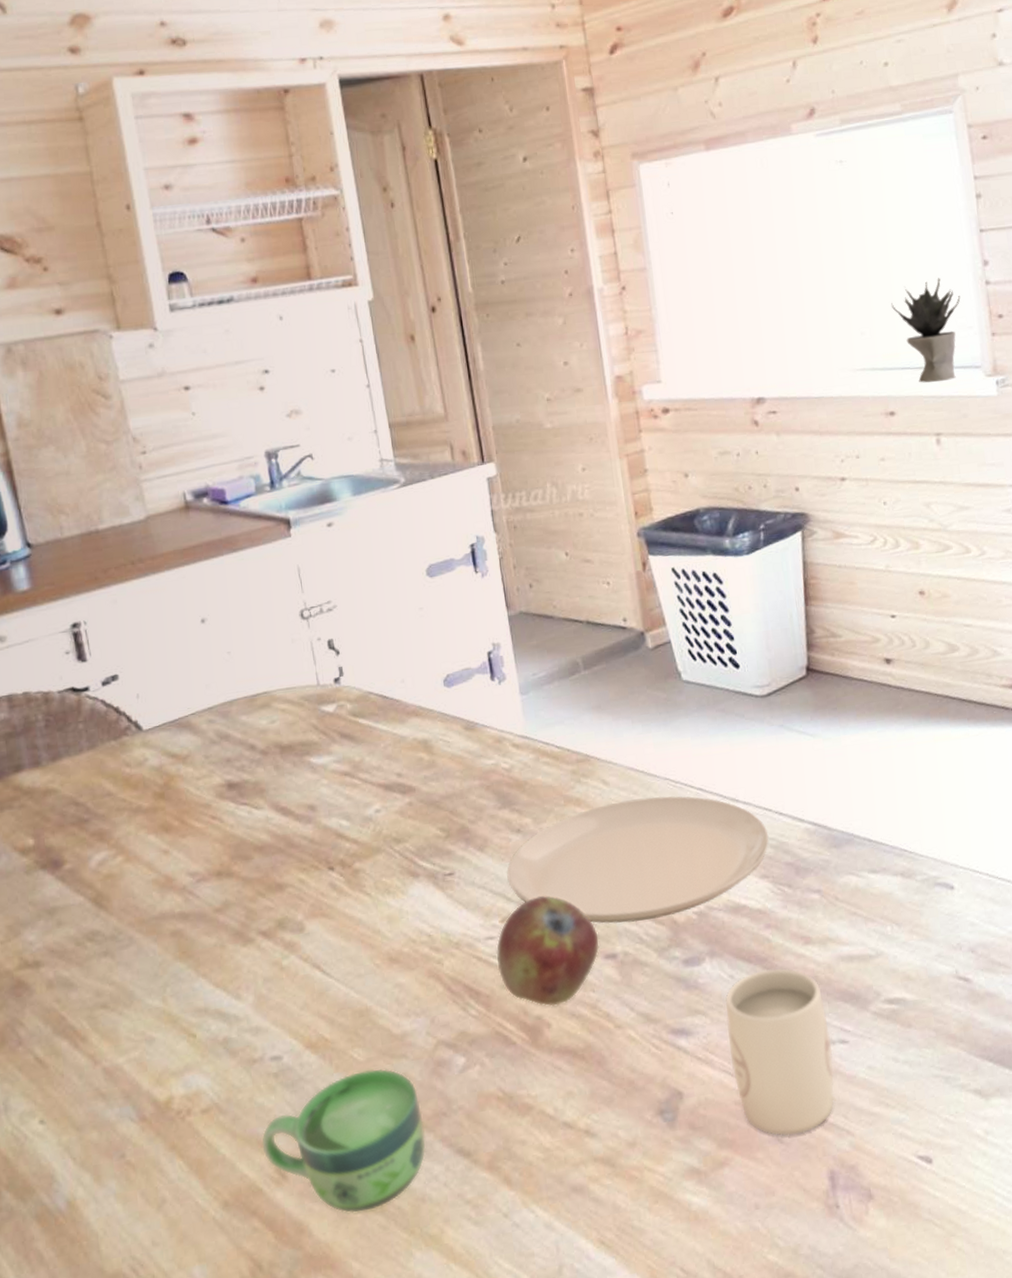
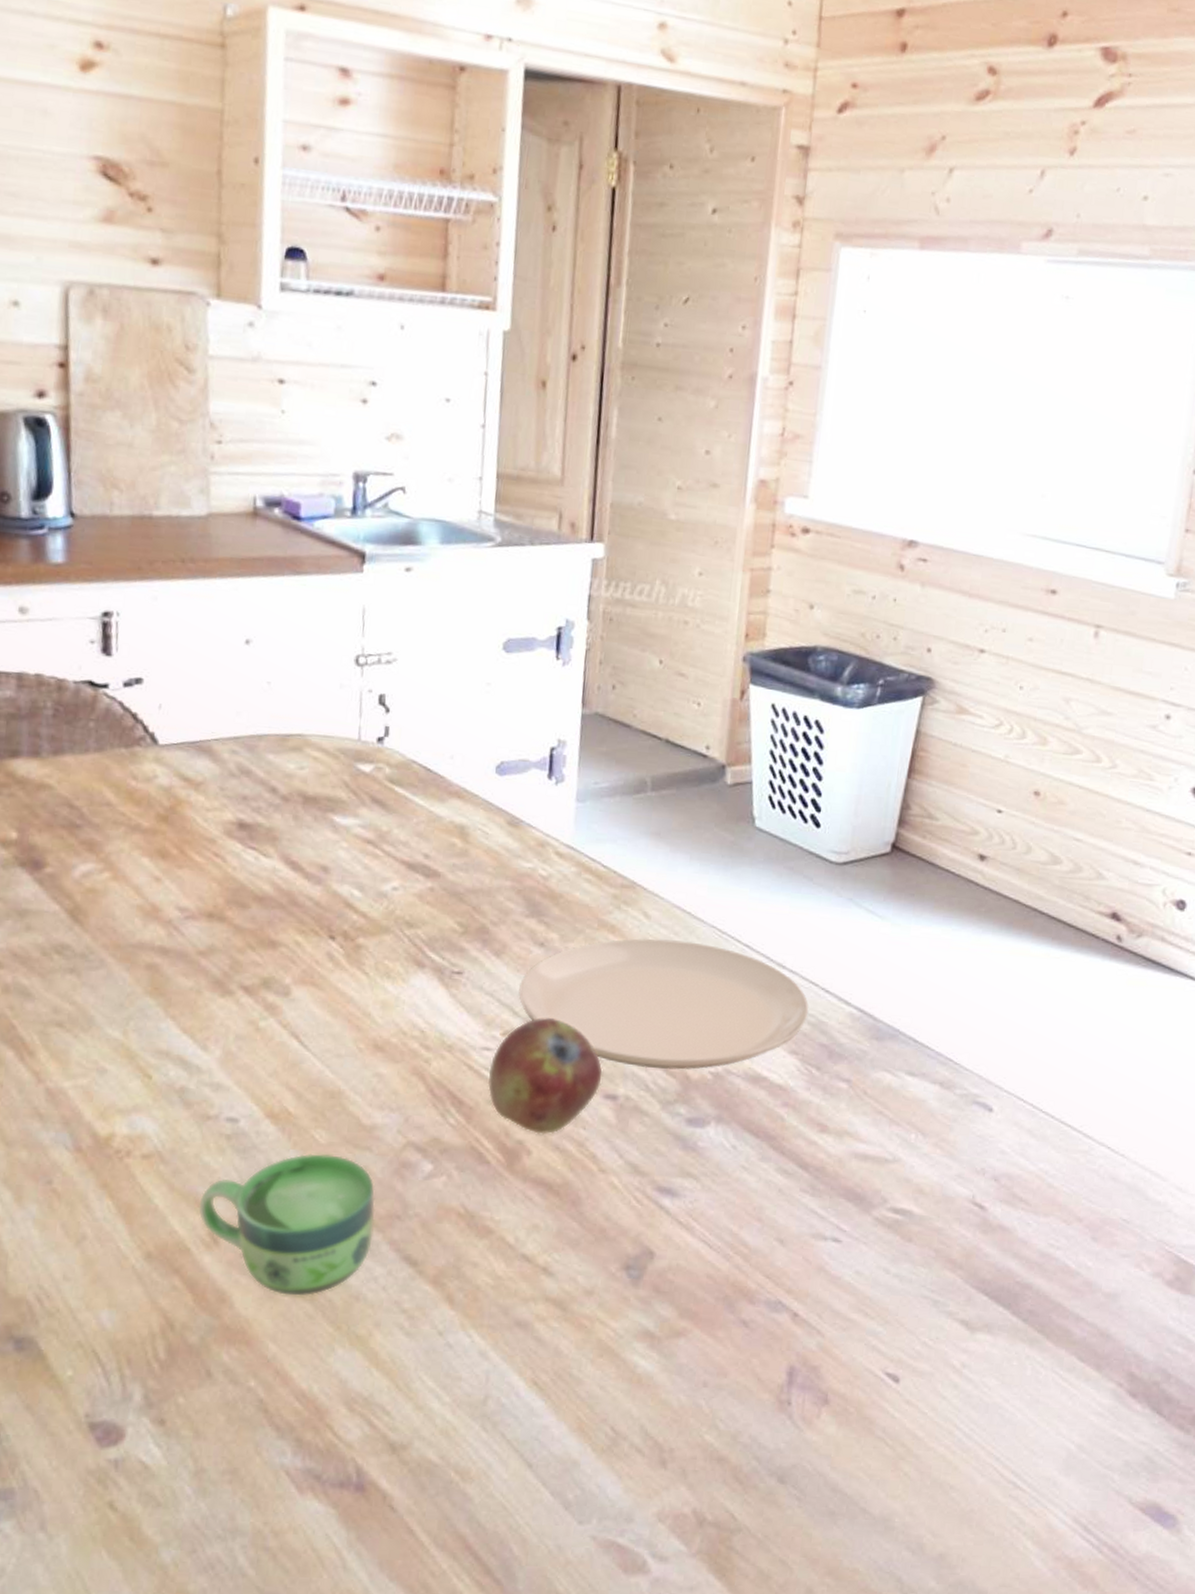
mug: present [725,967,835,1136] -> none [712,1148,826,1323]
potted plant: present [891,278,961,383] -> none [1083,454,1162,570]

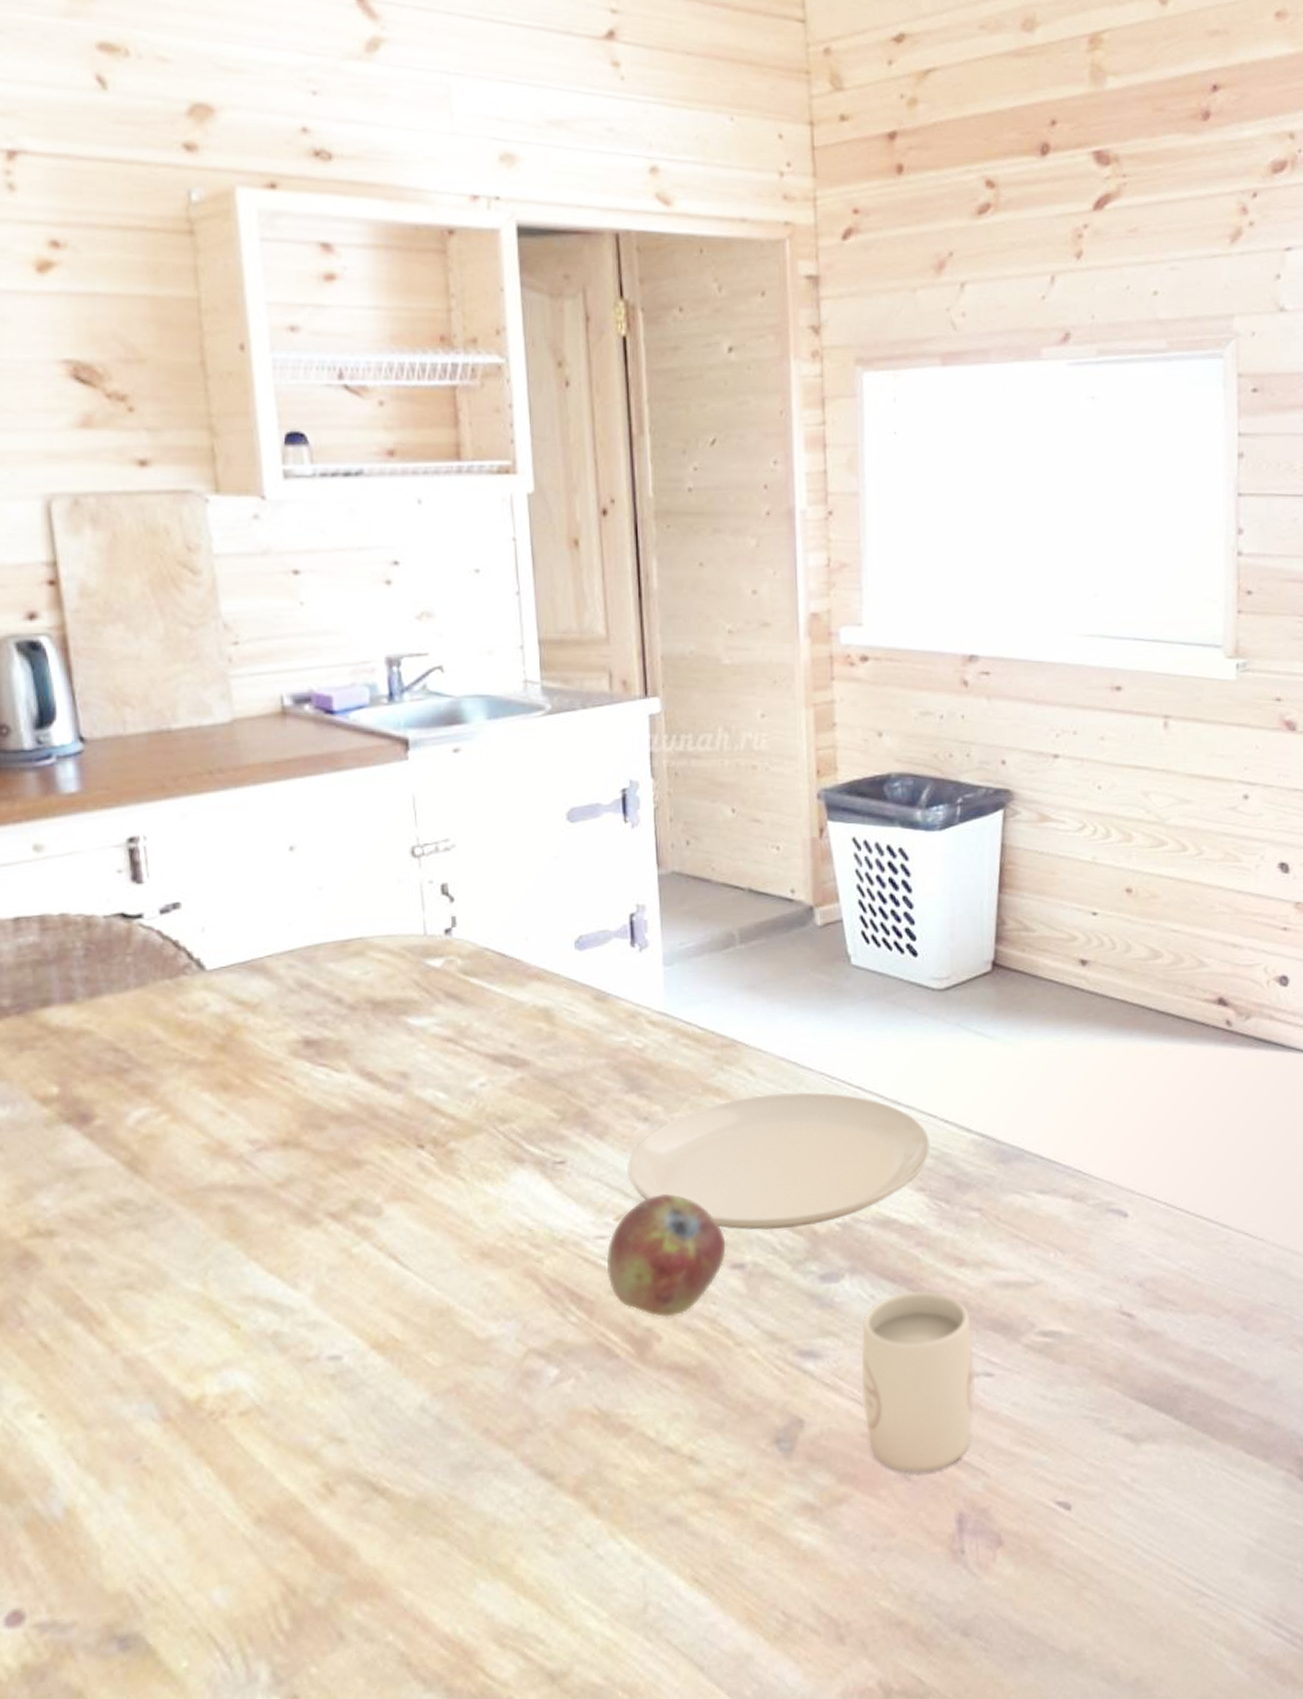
cup: present [198,1153,376,1296] -> none [309,1376,503,1536]
mug: none [712,1148,826,1323] -> present [861,1290,976,1474]

